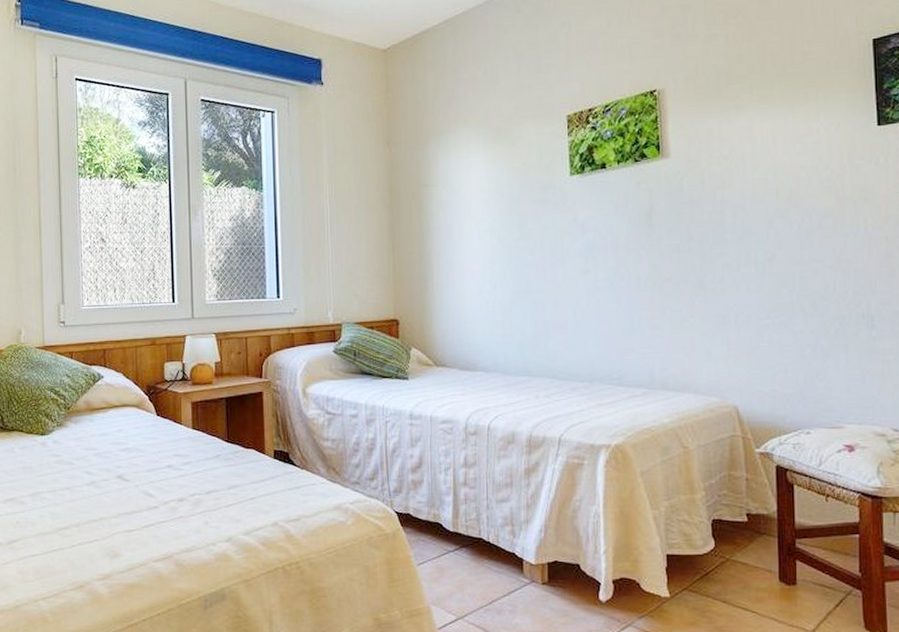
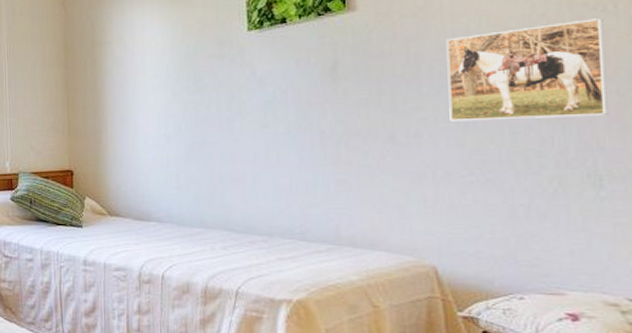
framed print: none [747,170,879,267] -> present [446,18,608,122]

